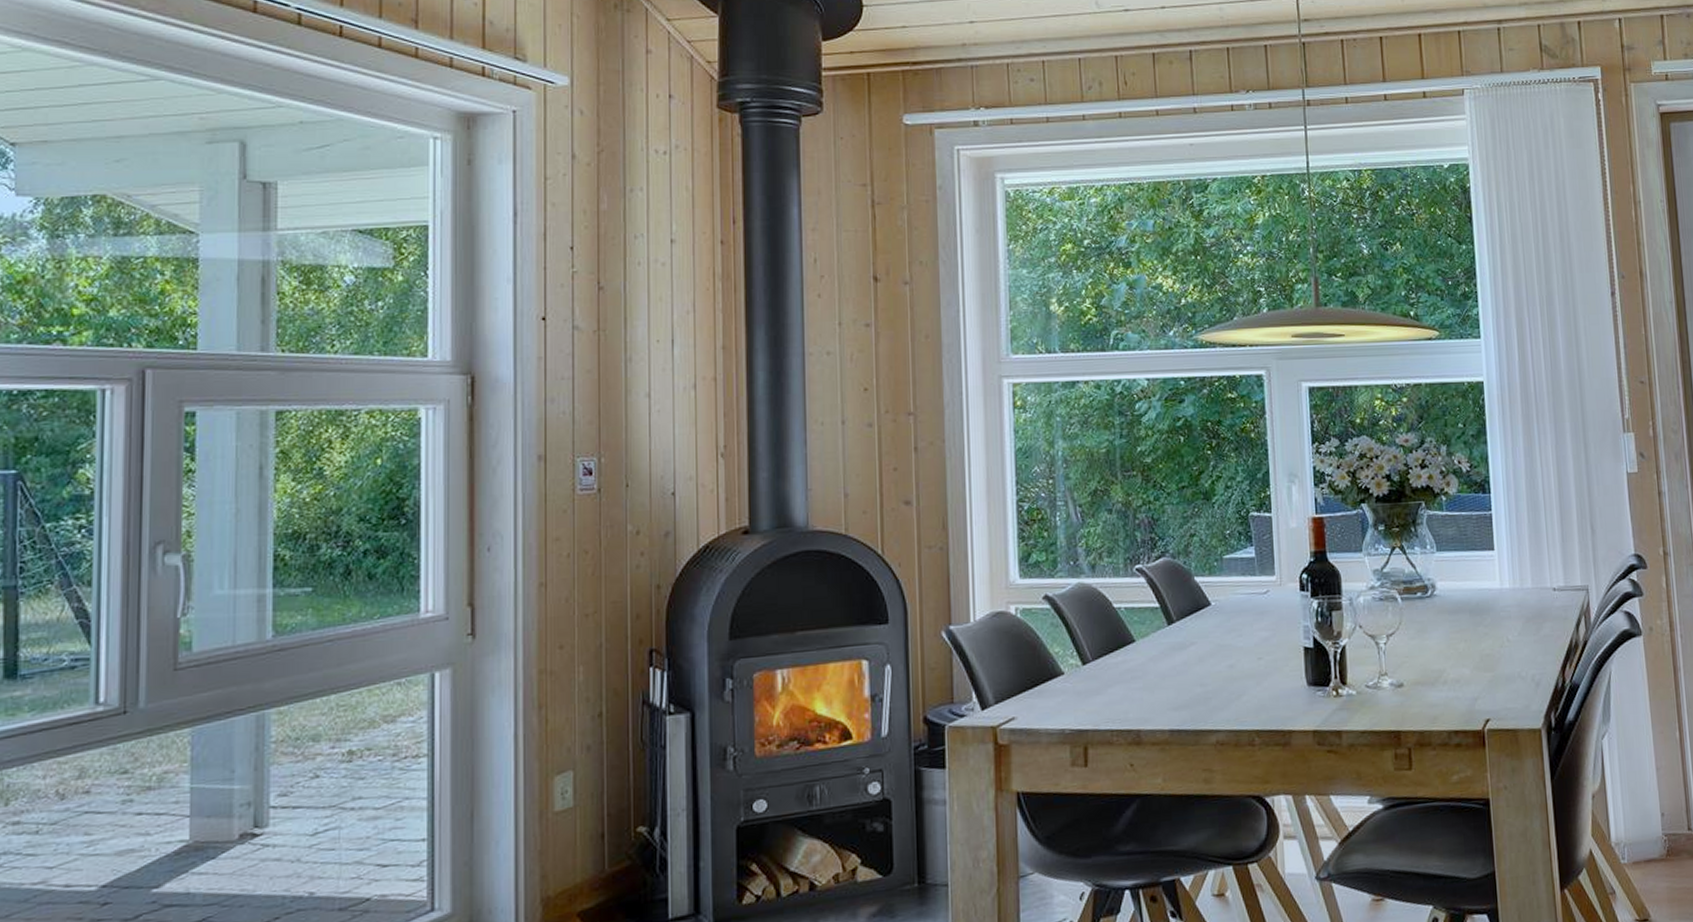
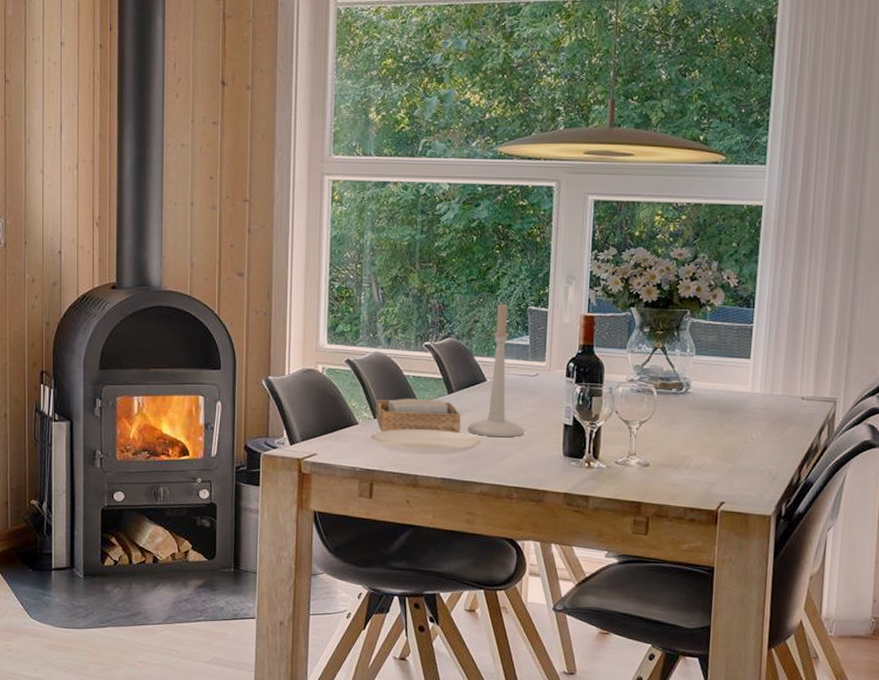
plate: none [1080,670,1212,705] -> present [370,429,482,455]
napkin holder: none [1083,633,1186,681] -> present [375,398,461,434]
candlestick: none [1194,511,1261,672] -> present [468,303,525,438]

